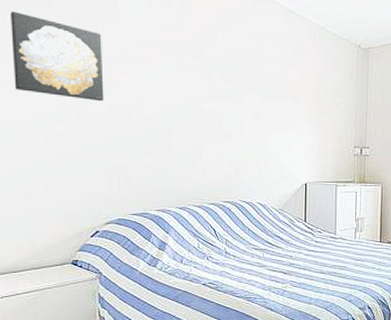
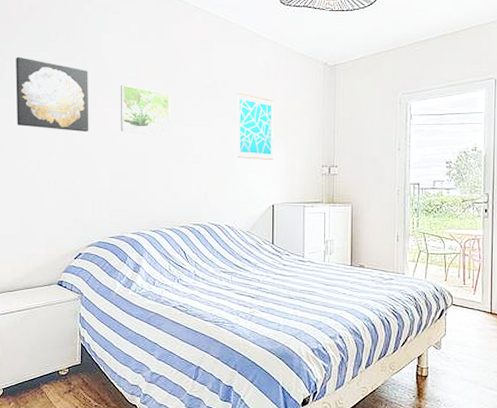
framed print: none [140,51,197,111] -> present [120,84,170,137]
wall art: none [269,69,307,139] -> present [237,92,274,160]

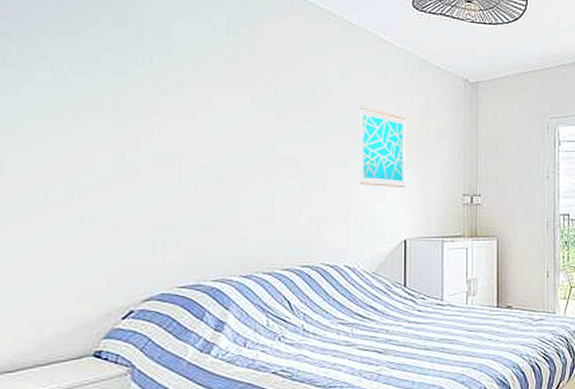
wall art: present [15,56,89,132] -> none [27,40,150,147]
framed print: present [120,84,170,137] -> none [197,88,270,157]

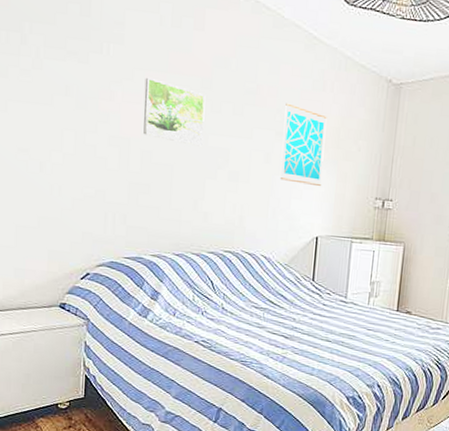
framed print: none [197,88,270,157] -> present [143,77,206,147]

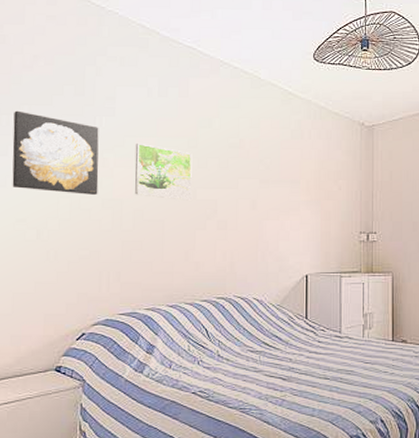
wall art: none [13,26,106,130] -> present [12,110,99,195]
wall art: present [280,103,327,186] -> none [266,153,307,226]

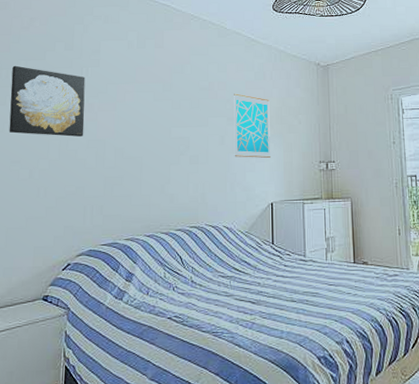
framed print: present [135,143,192,201] -> none [116,89,167,139]
wall art: none [266,153,307,226] -> present [234,93,270,158]

